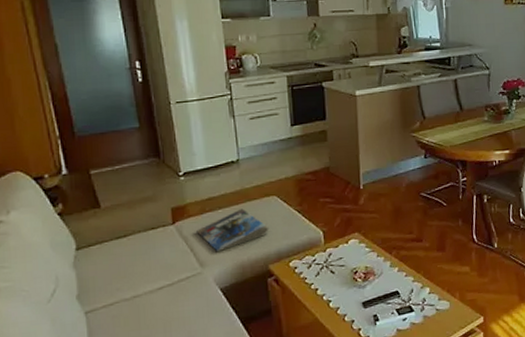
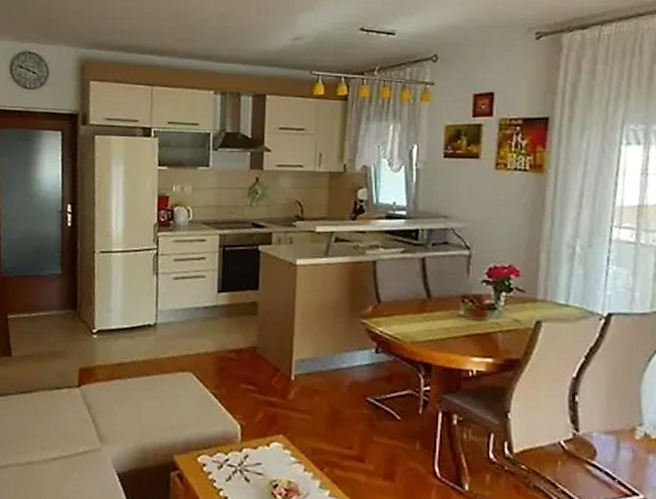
magazine: present [196,208,269,253] -> none [101,381,180,429]

